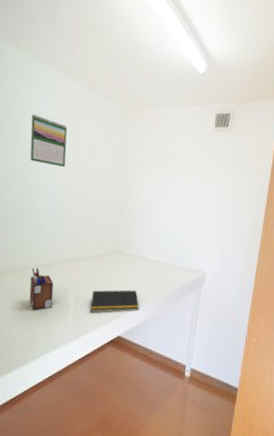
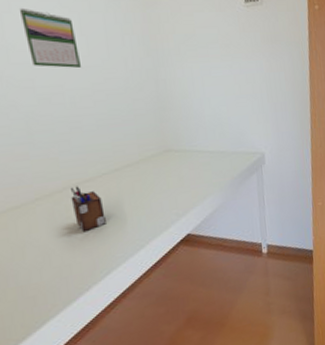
notepad: present [90,289,140,313] -> none [148,185,204,218]

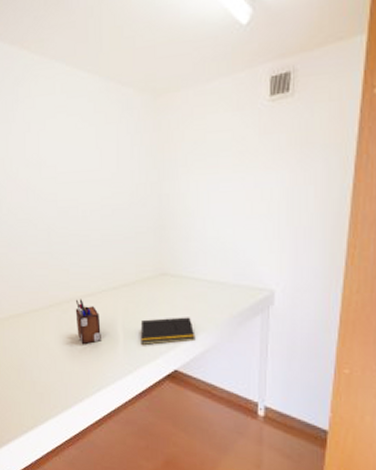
calendar: present [19,7,82,68] -> none [51,124,95,182]
notepad: none [148,185,204,218] -> present [140,317,196,345]

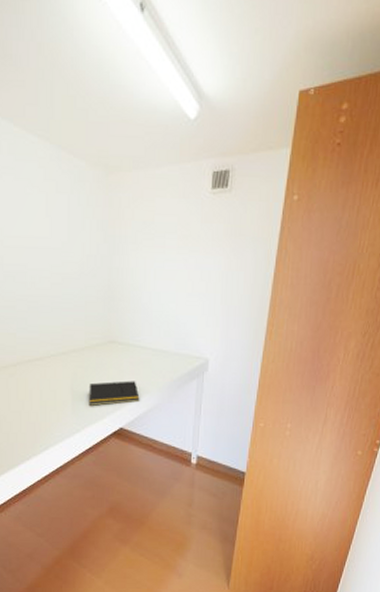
desk organizer: present [75,299,101,345] -> none [22,363,49,407]

